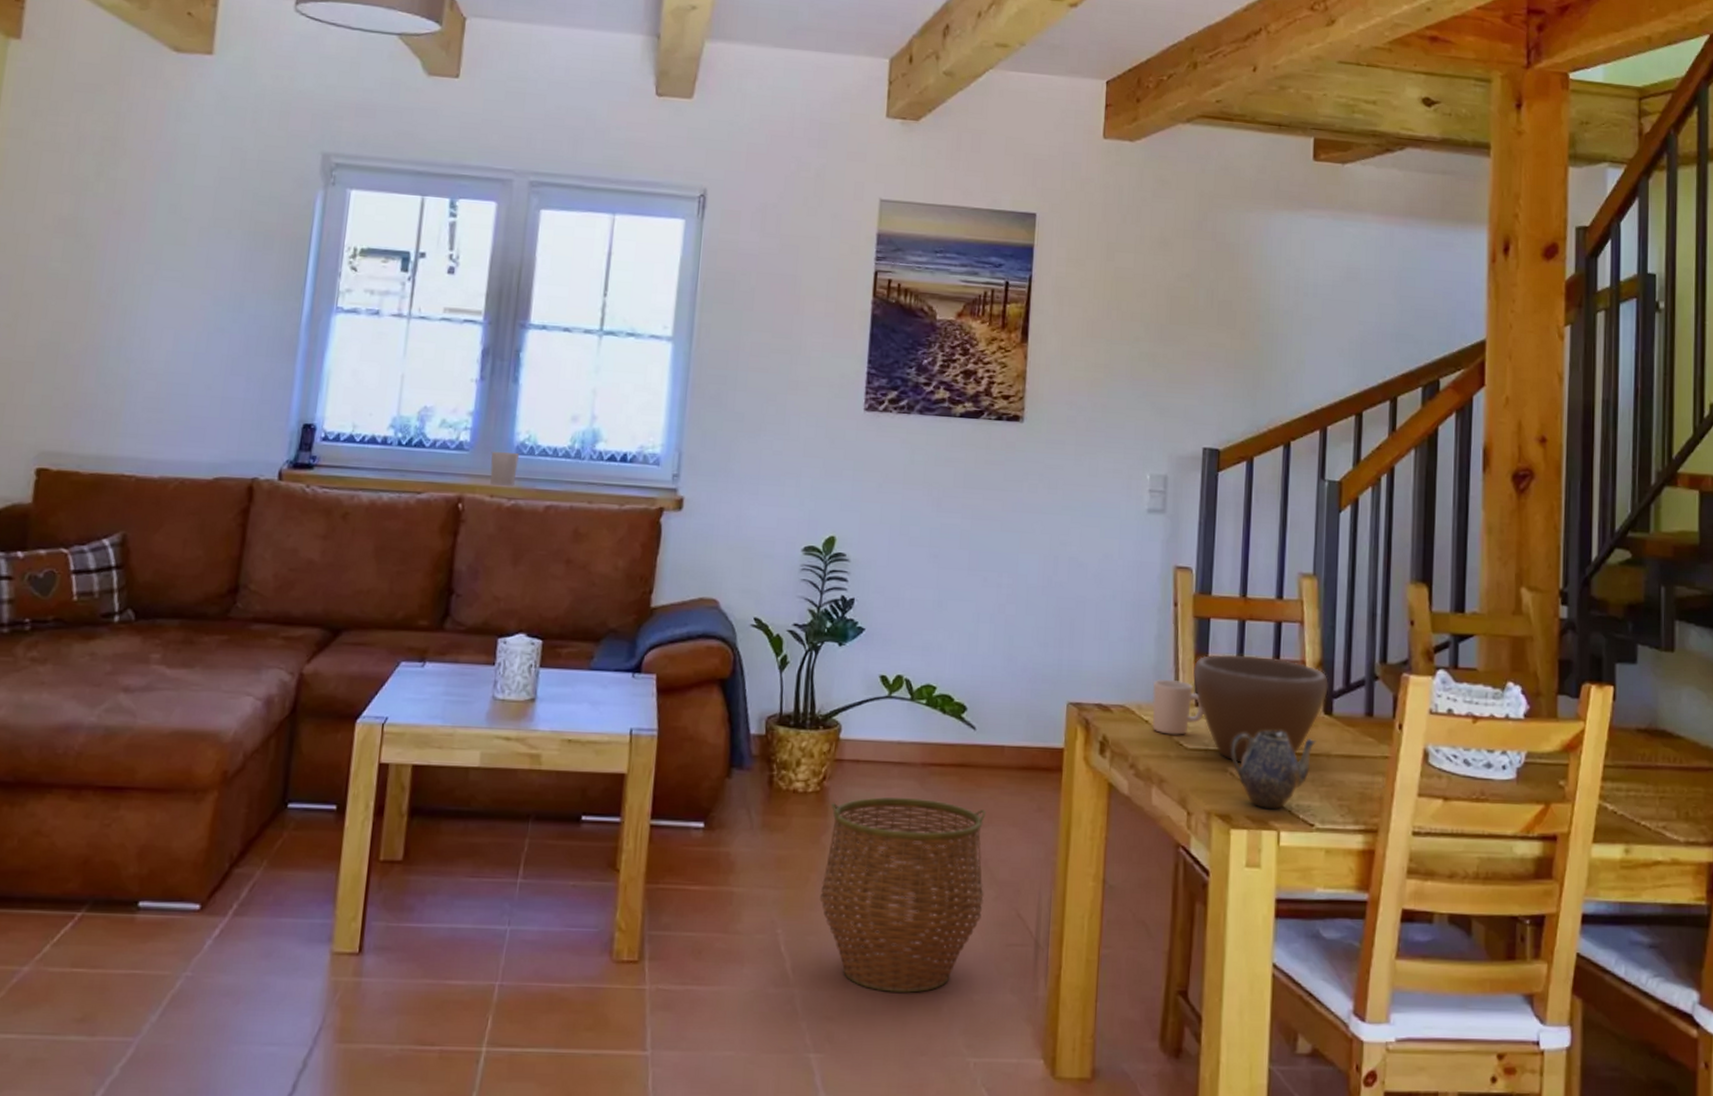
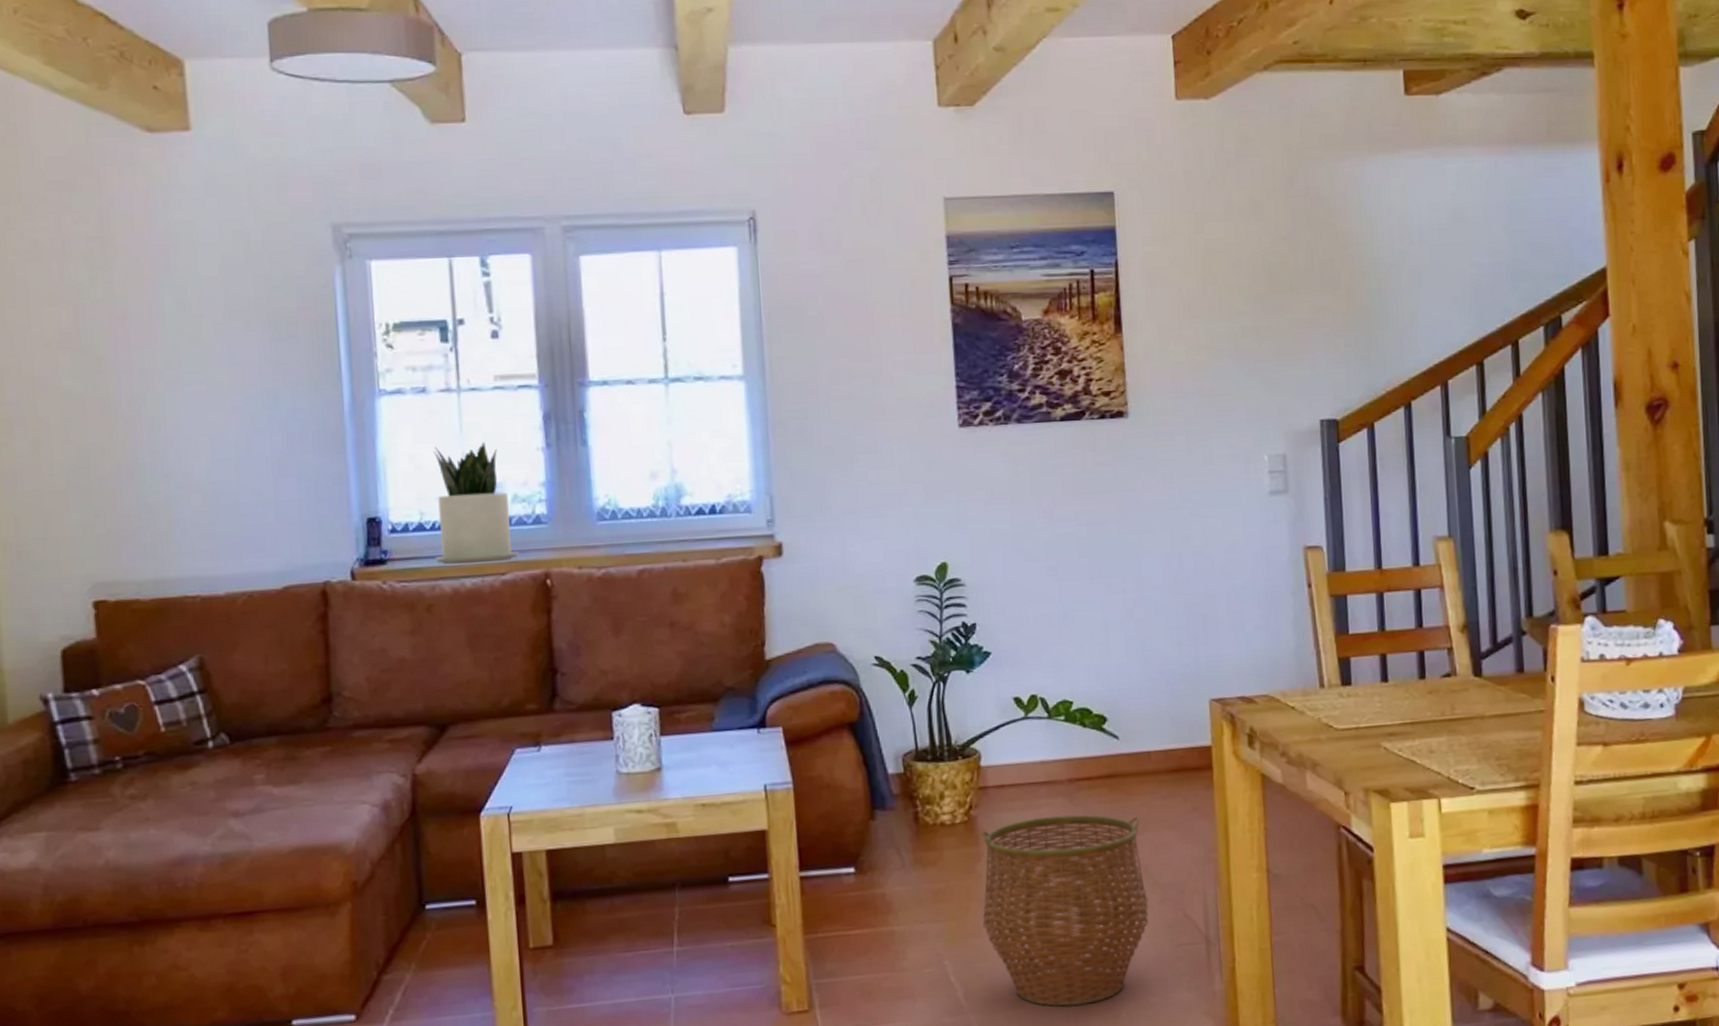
planter: none [359,365,437,481] -> present [433,442,519,565]
candle holder: present [490,452,519,486] -> none [571,520,602,556]
mug: present [1151,678,1204,735] -> none [1294,662,1351,718]
bowl: present [1192,654,1328,763] -> none [1334,627,1475,736]
teapot: present [1230,730,1317,809] -> none [1382,699,1469,778]

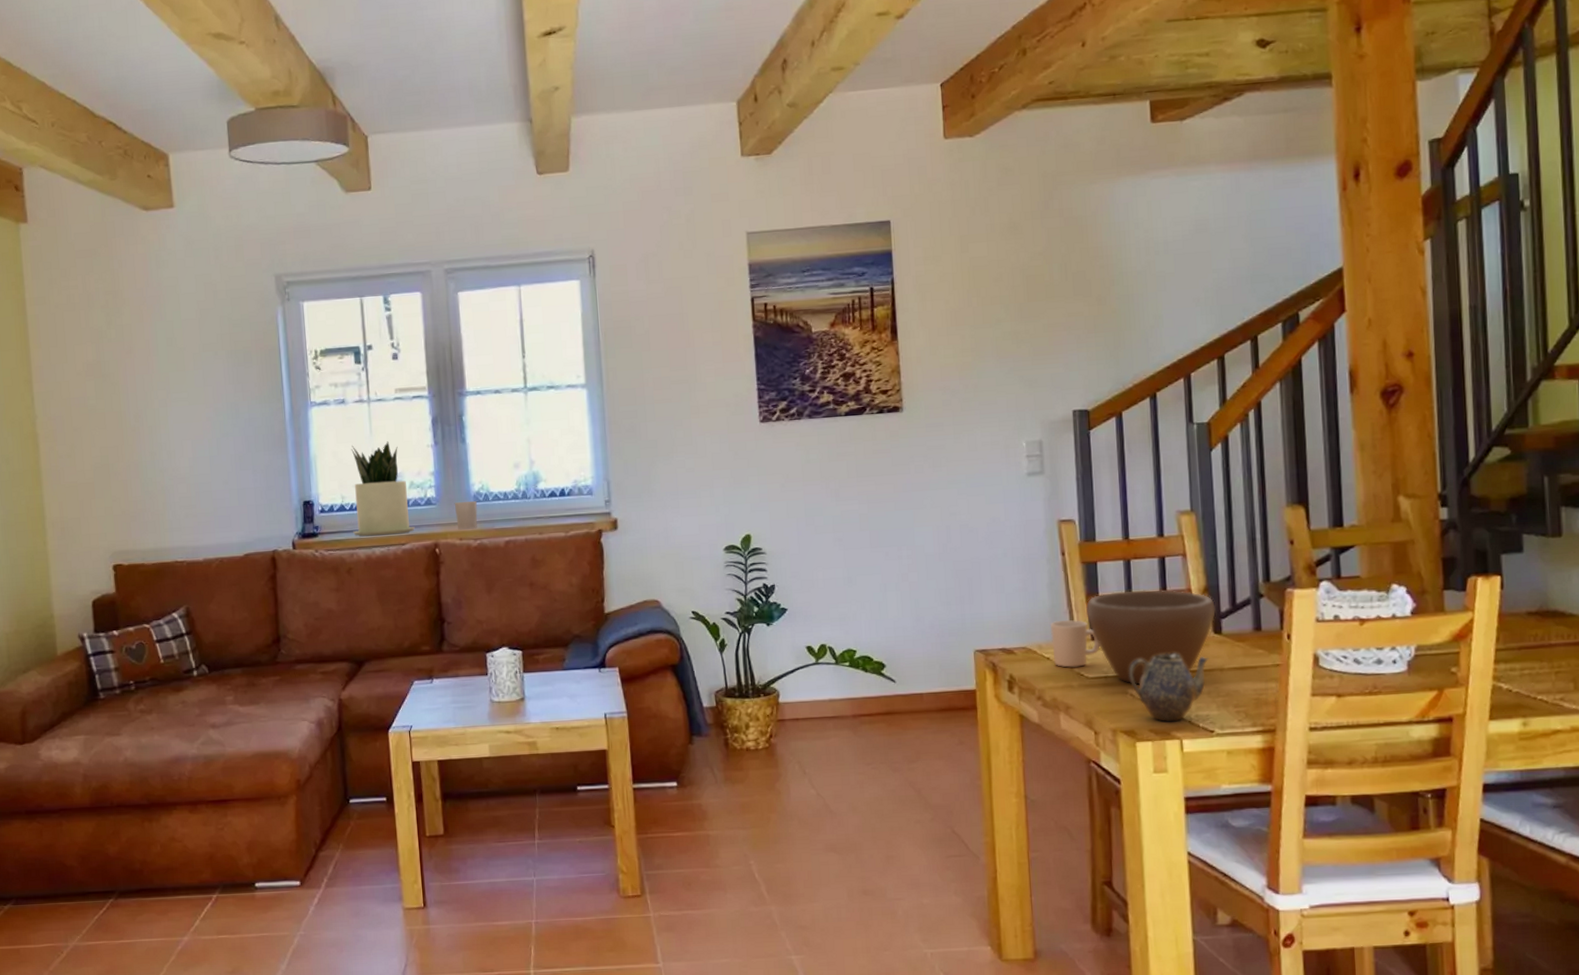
candle holder: none [571,520,602,556] -> present [454,501,478,530]
basket: present [980,814,1149,1007] -> none [779,744,922,903]
mug: none [1294,662,1351,718] -> present [1049,620,1101,668]
bowl: none [1334,627,1475,736] -> present [1085,589,1216,685]
teapot: none [1382,699,1469,778] -> present [1129,652,1209,721]

